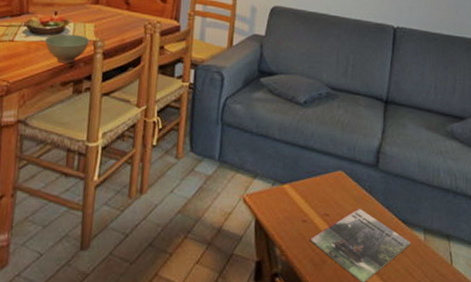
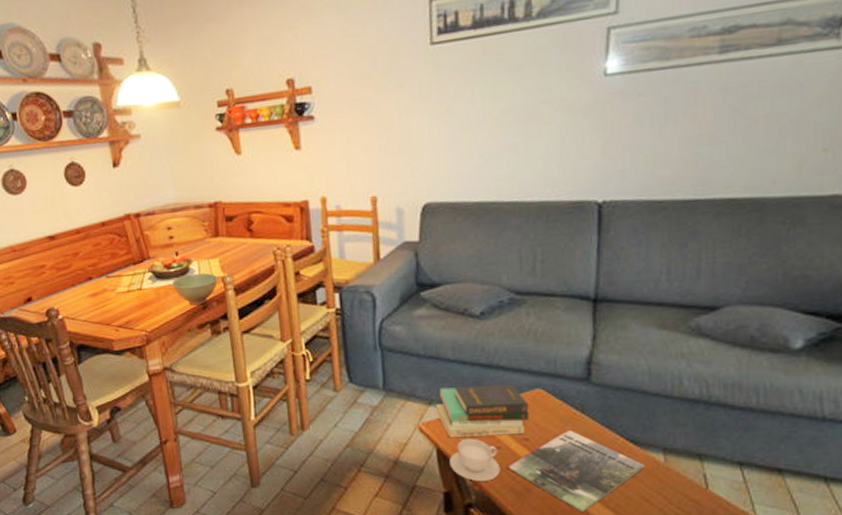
books: none [259,163,332,211] -> present [435,383,530,439]
teacup: none [264,211,305,252] -> present [449,438,501,481]

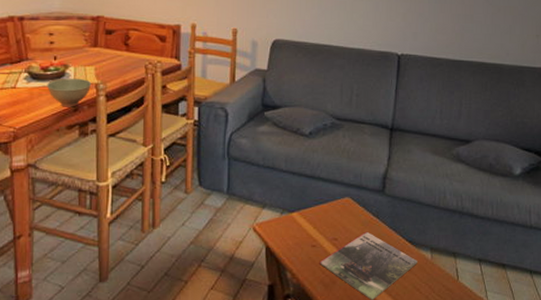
books: present [435,383,530,439] -> none [268,192,339,238]
teacup: present [449,438,501,481] -> none [275,237,314,275]

